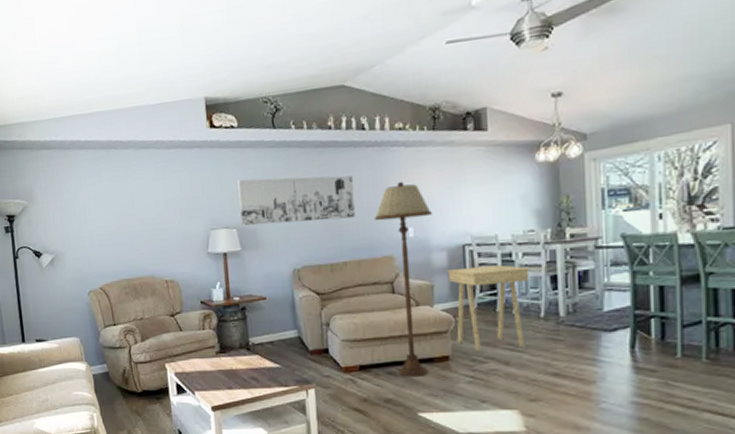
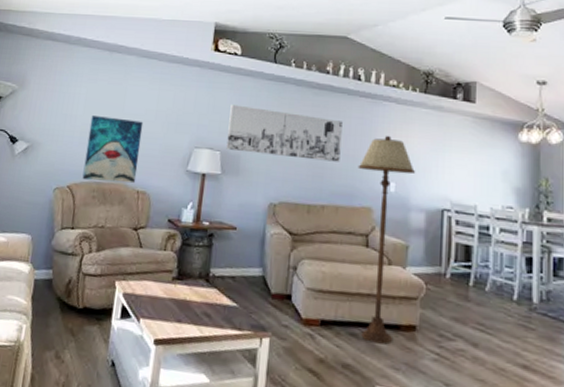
wall art: none [105,213,162,280] -> present [82,116,144,184]
side table: present [446,265,531,351] -> none [423,232,507,330]

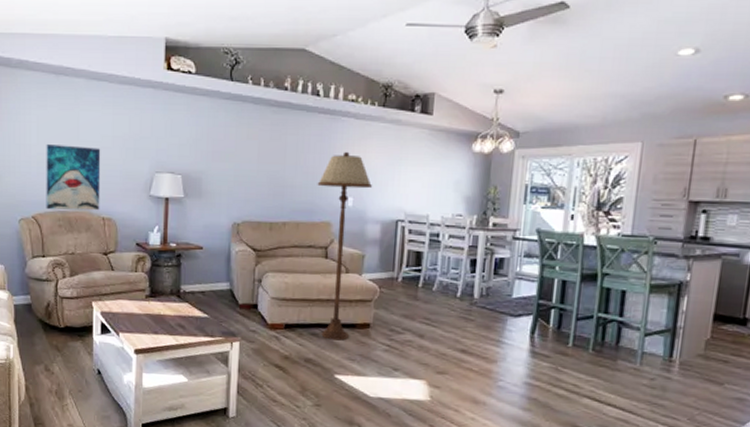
wall art: present [226,104,343,162] -> none [187,126,302,180]

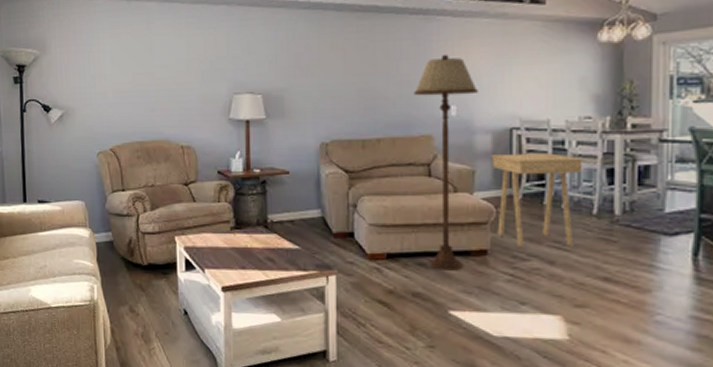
wall art: present [46,144,101,211] -> none [121,72,178,141]
side table: none [378,241,454,323] -> present [490,153,585,247]

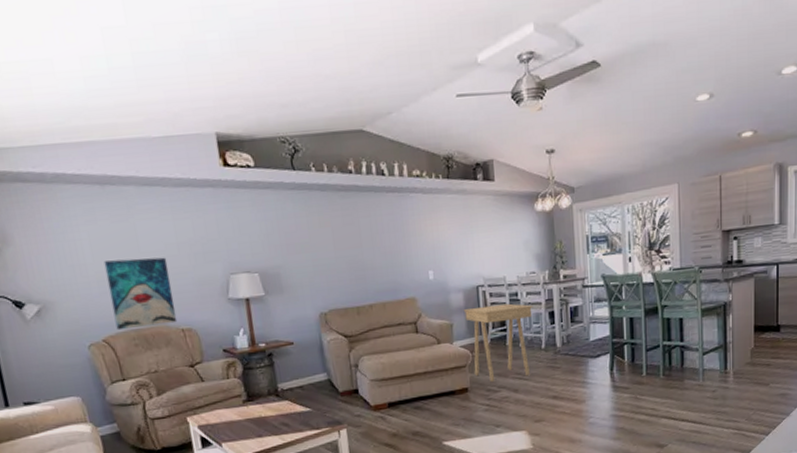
wall art: none [121,72,178,141] -> present [103,257,178,331]
floor lamp: present [413,54,479,271] -> none [396,226,450,410]

